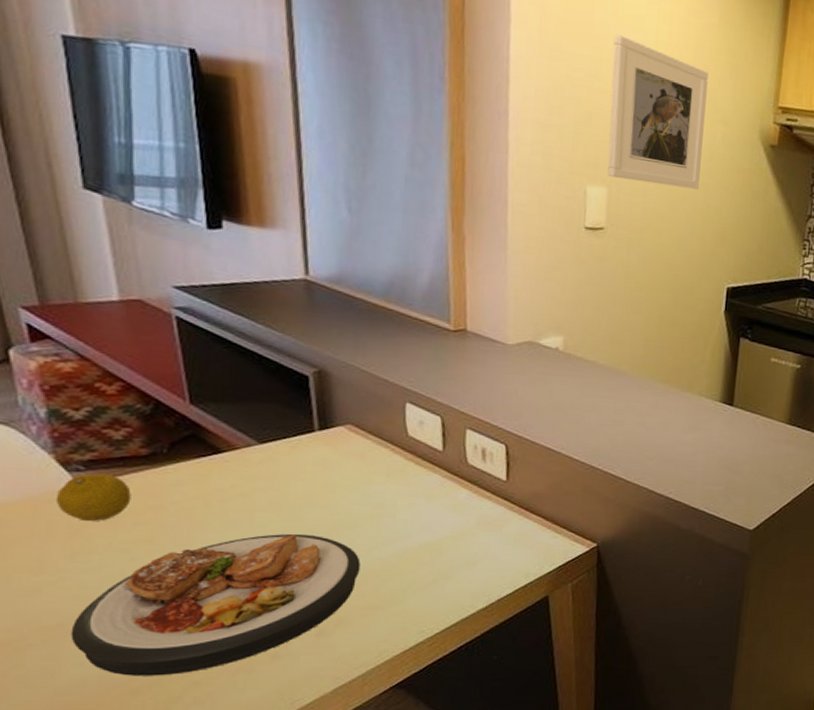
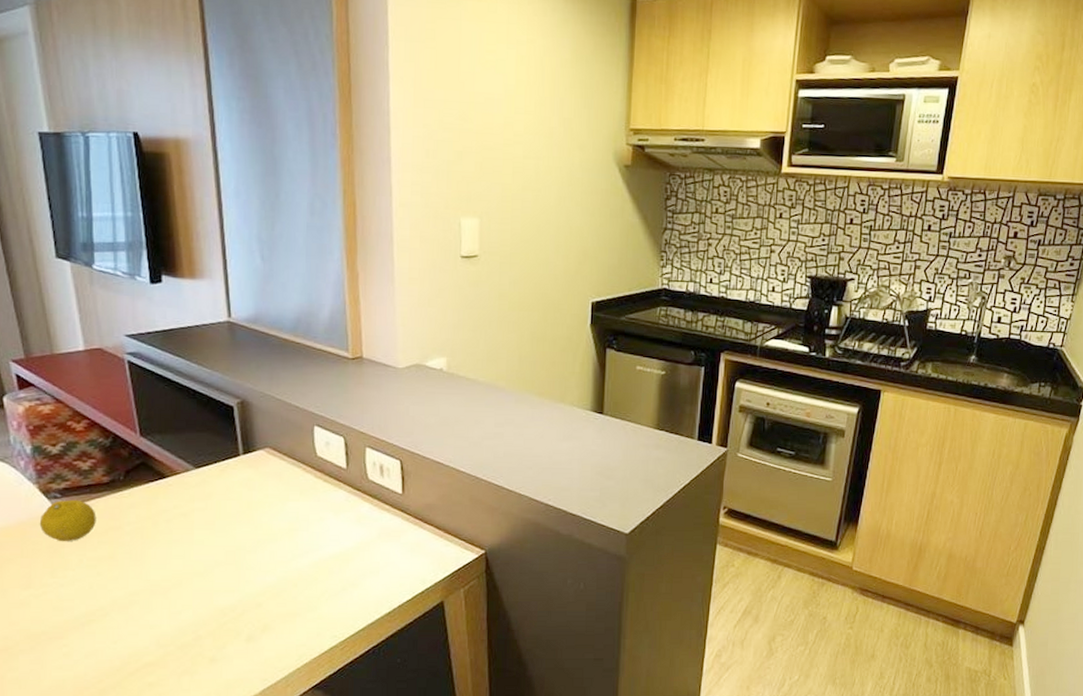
plate: present [70,533,361,676] -> none [52,548,281,678]
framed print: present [607,35,709,190] -> none [478,80,564,213]

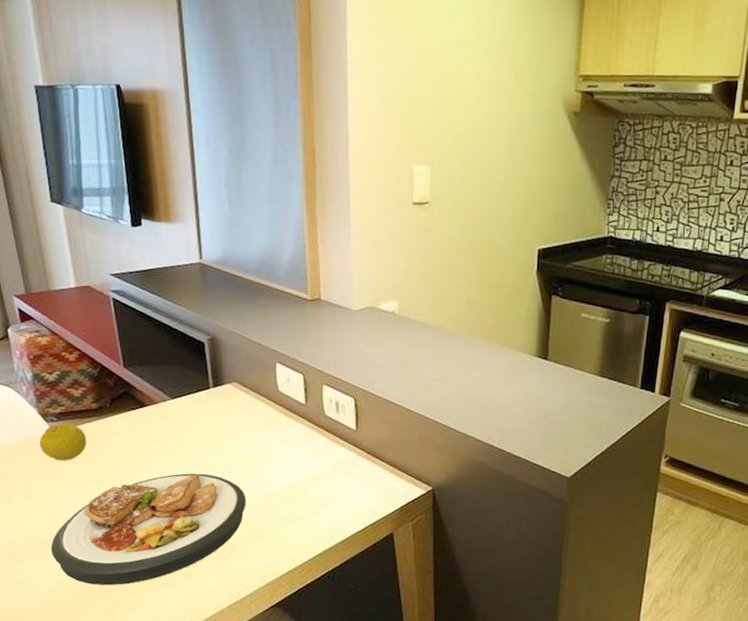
plate: none [52,548,281,678] -> present [51,473,246,586]

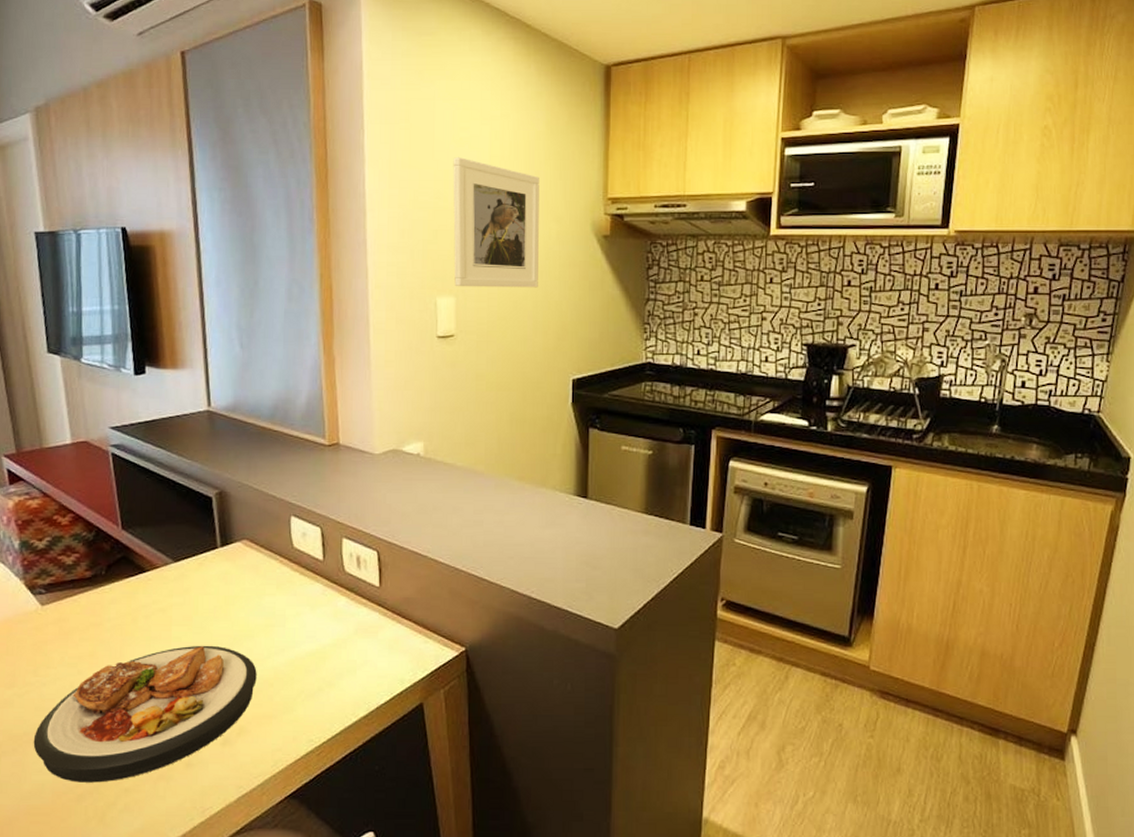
fruit: present [39,423,87,461] -> none [24,595,79,639]
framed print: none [430,28,515,160] -> present [453,157,540,288]

